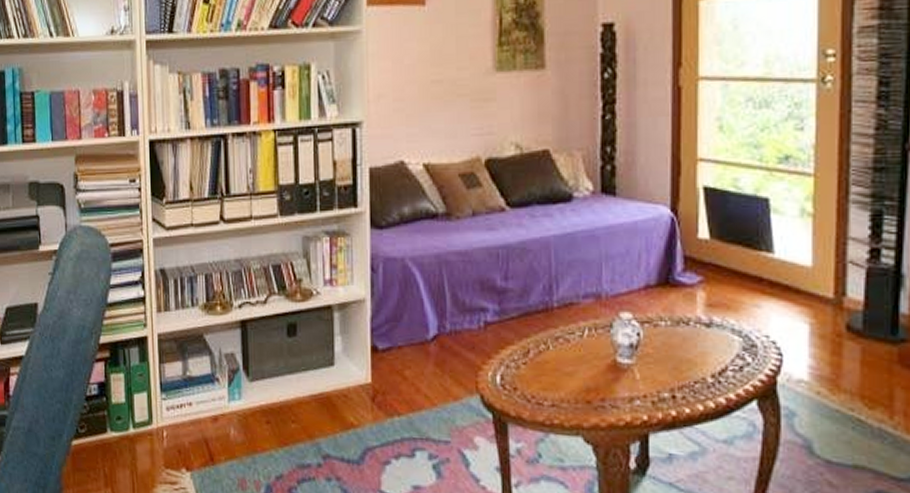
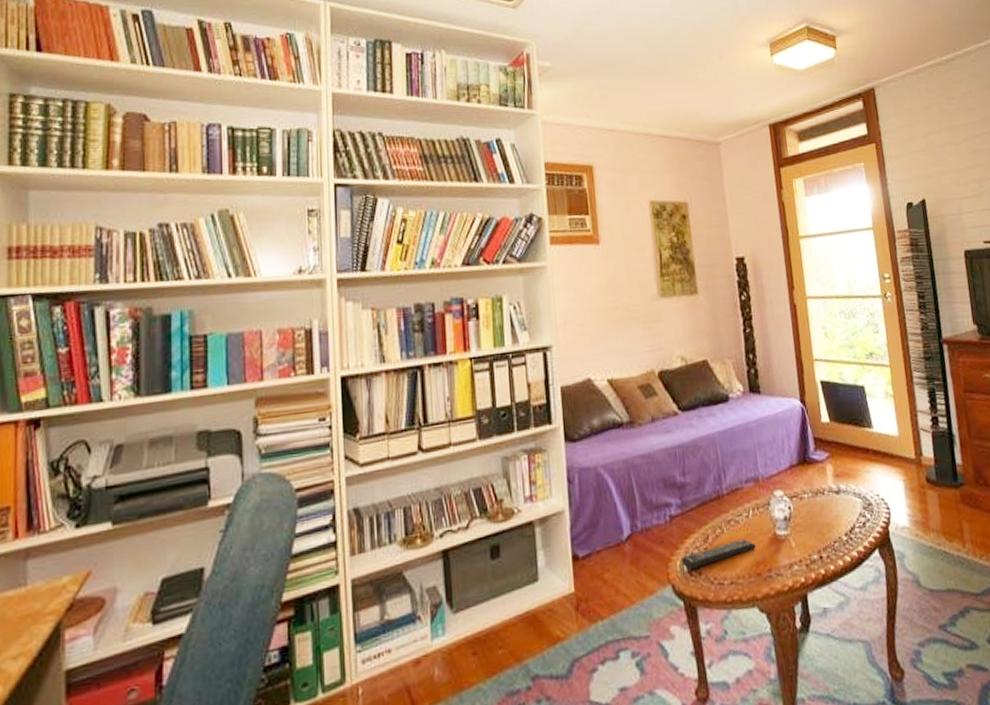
remote control: none [495,359,588,383] -> present [682,538,756,570]

